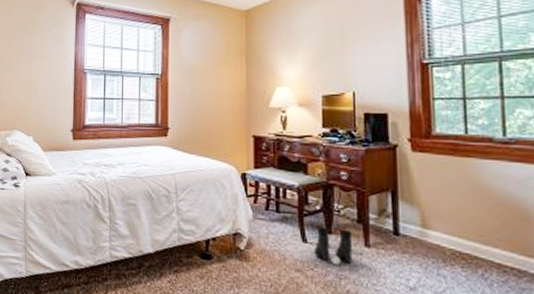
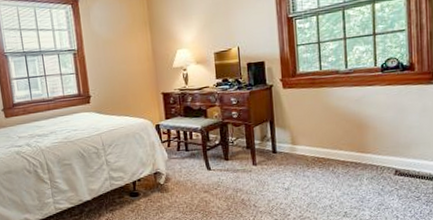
boots: present [314,227,353,266] -> none [216,155,245,183]

